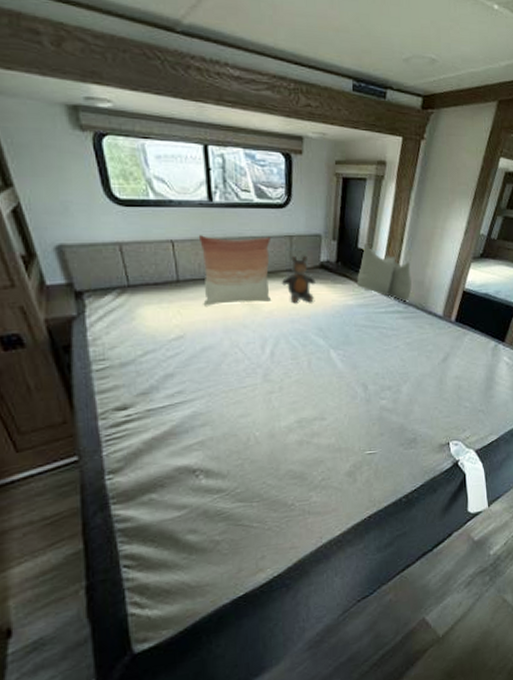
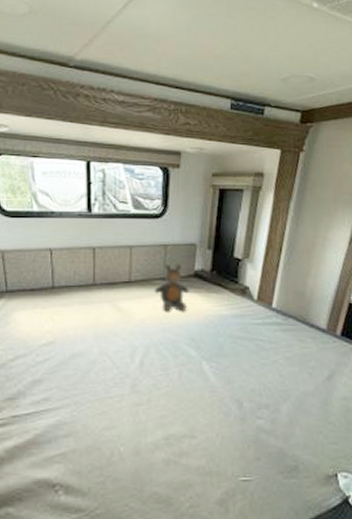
pillow: present [198,235,272,306] -> none [75,244,146,313]
cushion: present [356,244,412,302] -> none [231,253,292,313]

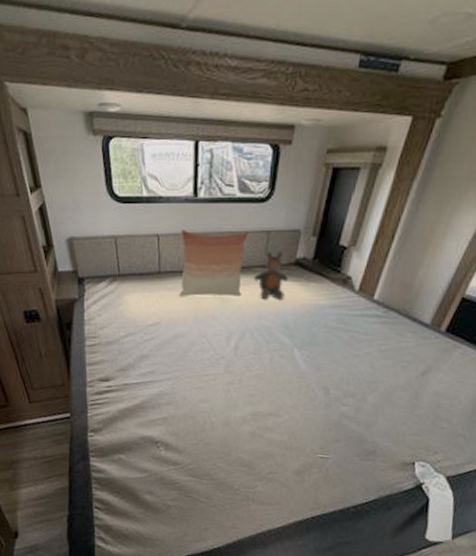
pillow: none [75,244,146,313] -> present [179,230,249,297]

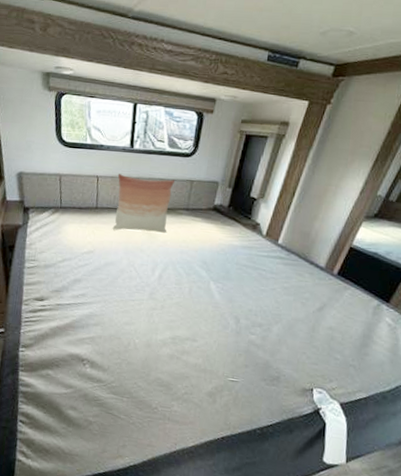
teddy bear: present [253,251,289,299] -> none [177,197,207,238]

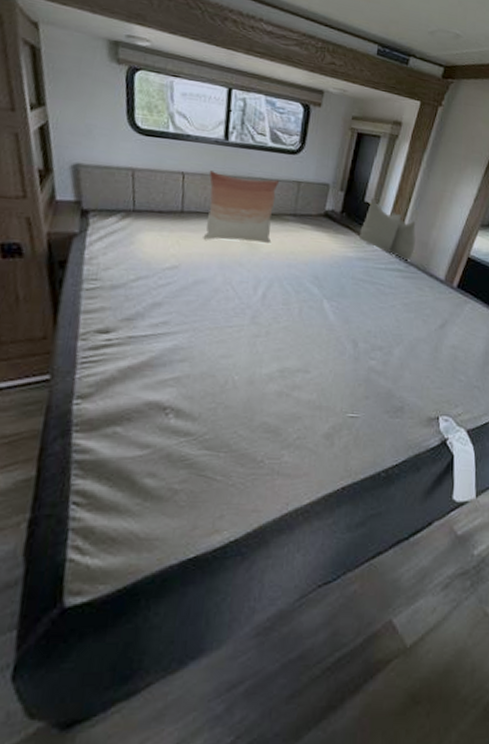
cushion: none [243,193,299,250] -> present [358,198,417,261]

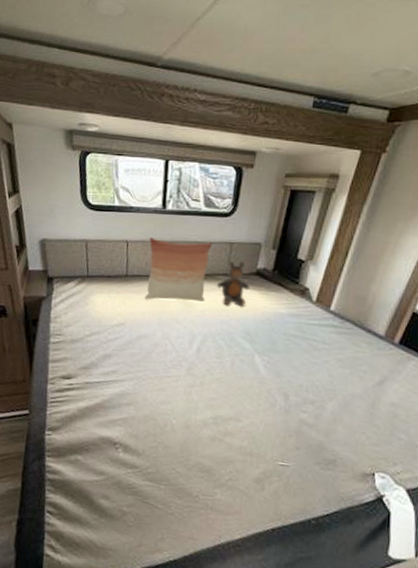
teddy bear: none [283,200,318,249] -> present [216,261,250,306]
cushion: present [358,198,417,261] -> none [290,255,353,317]

